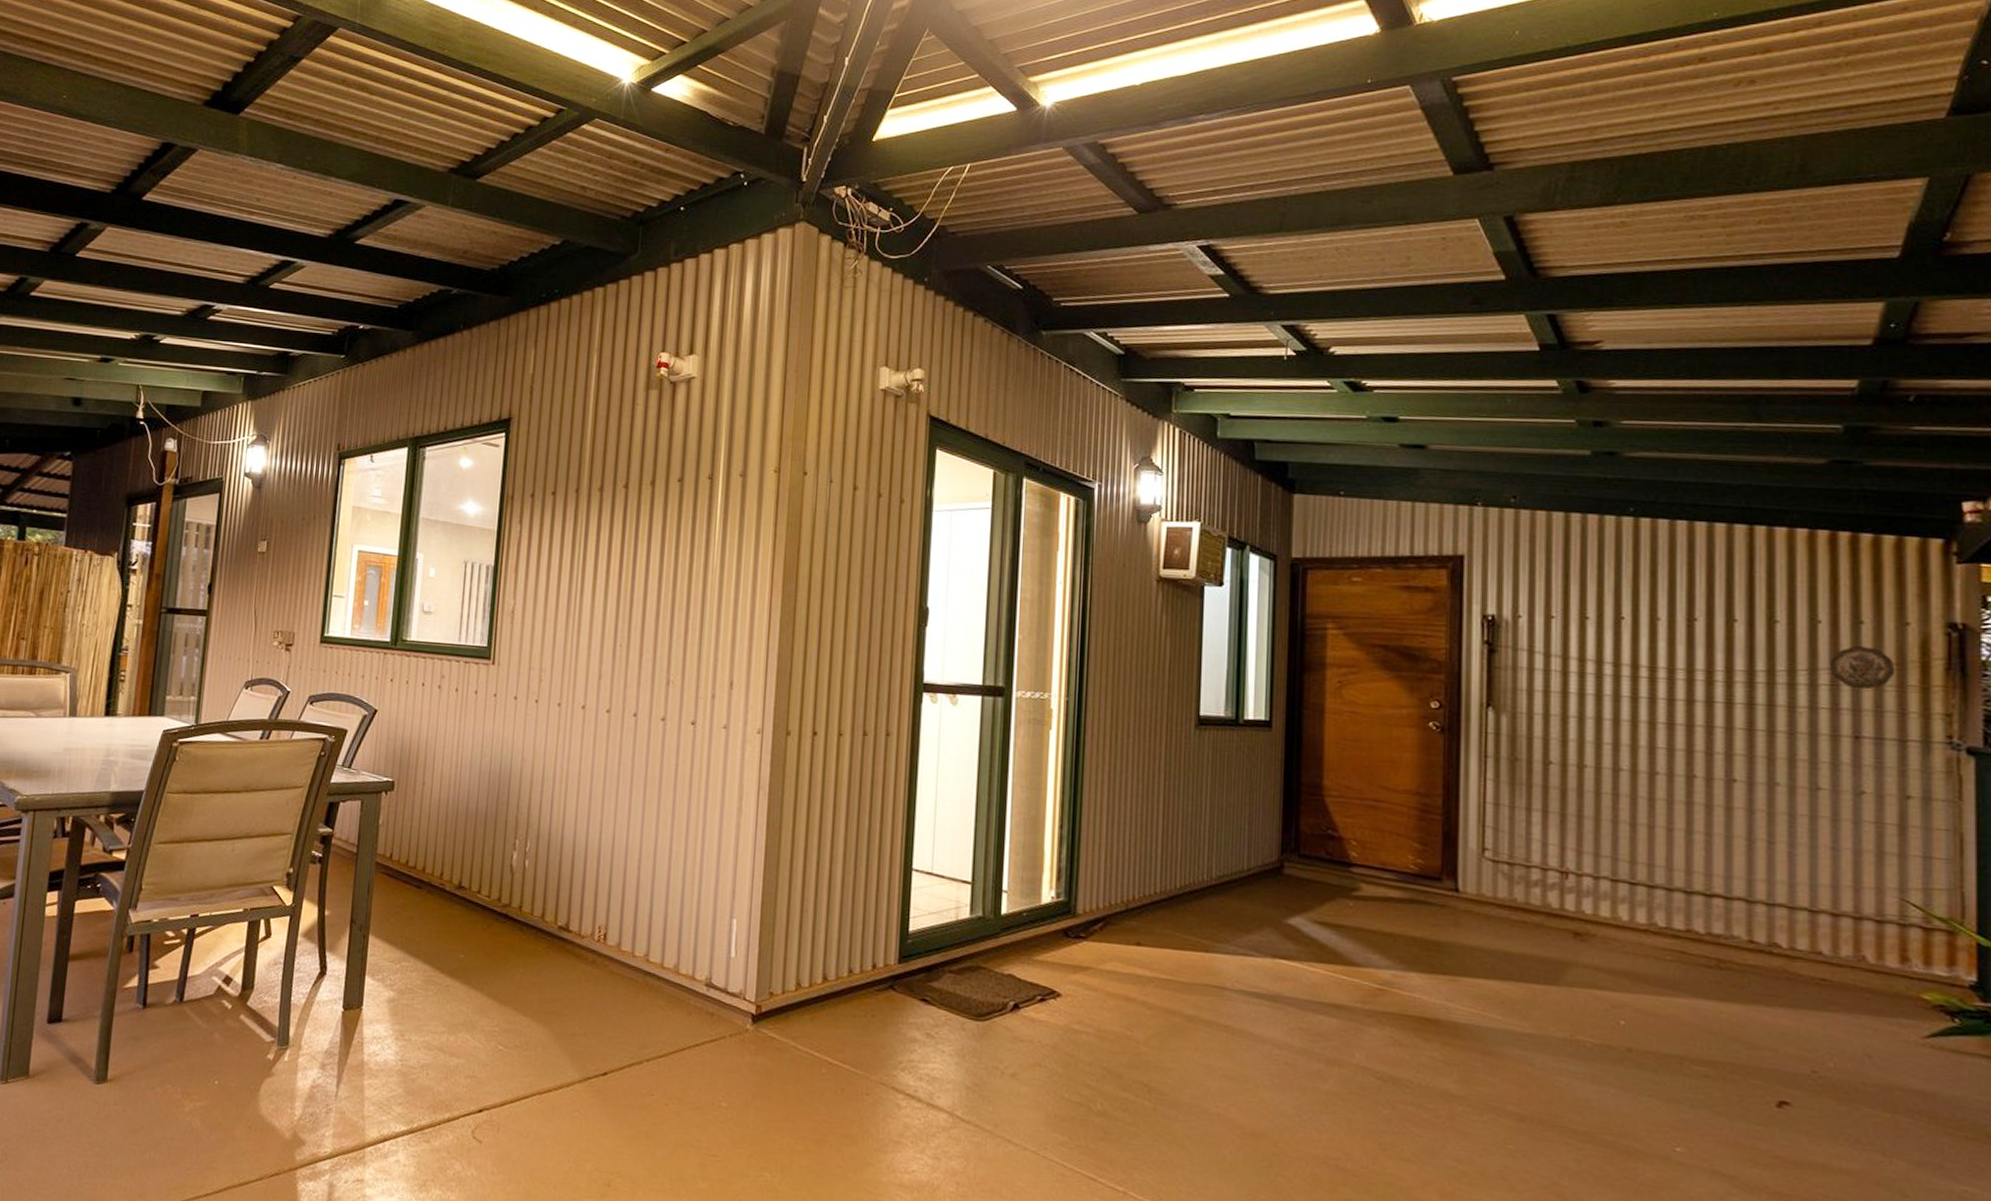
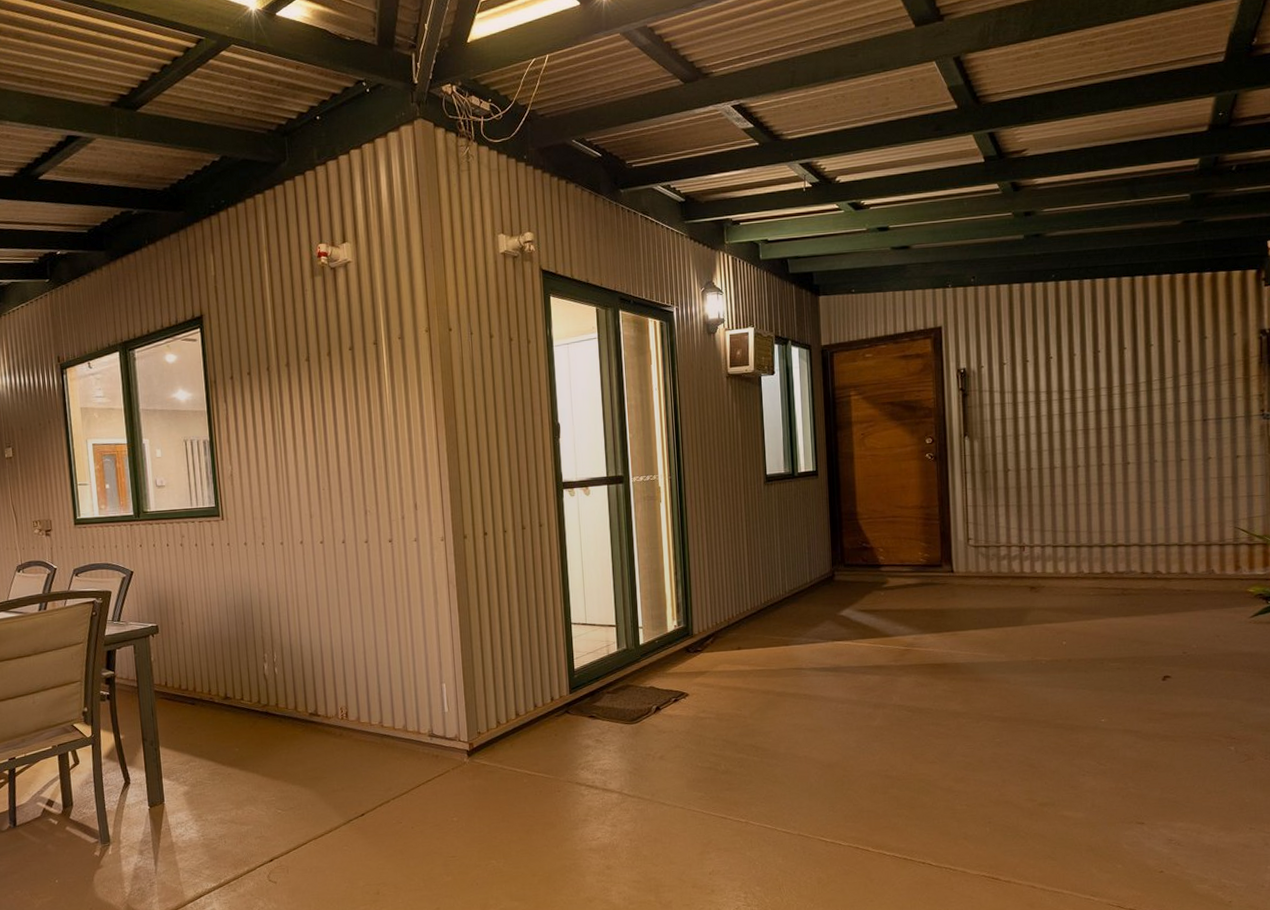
decorative plate: present [1830,645,1896,690] -> none [1187,354,1228,386]

